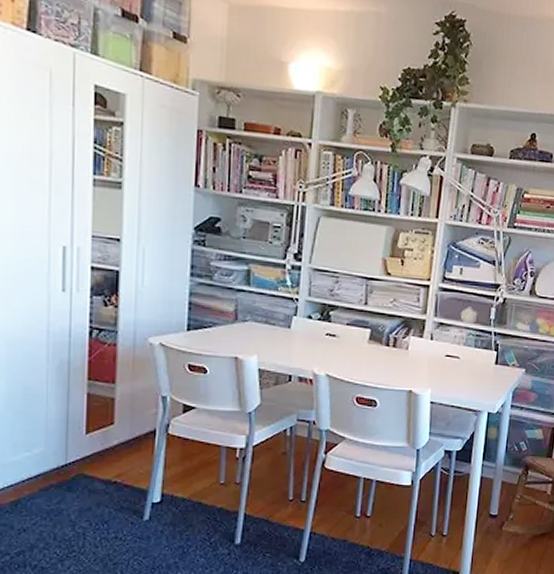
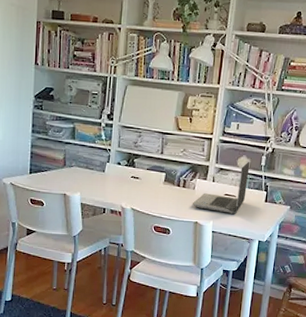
laptop computer: none [404,314,477,380] -> present [192,161,250,214]

